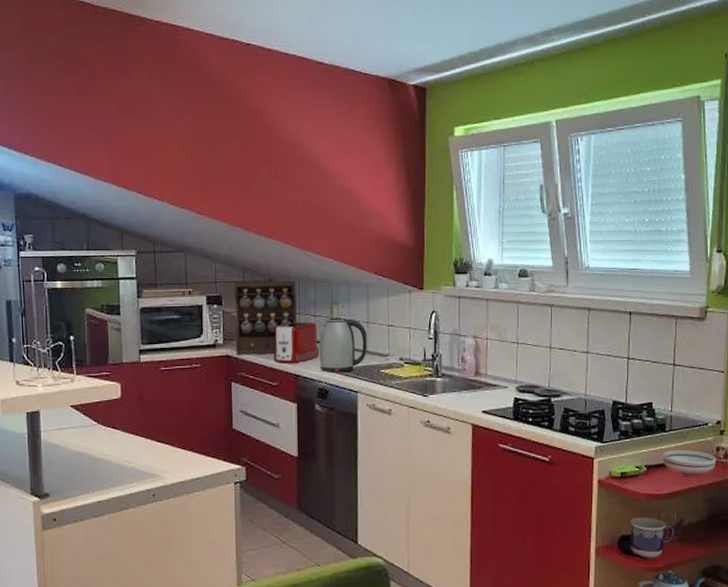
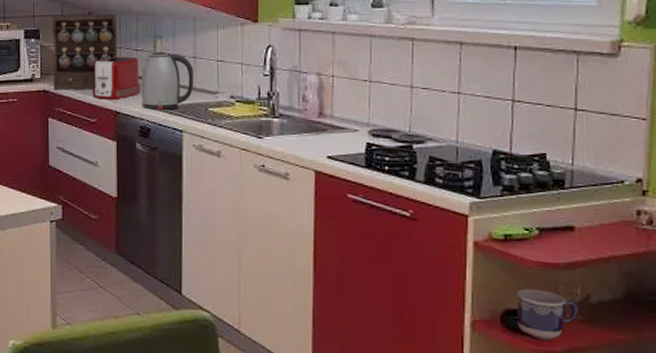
bowl: present [662,449,717,477] -> none [560,211,637,245]

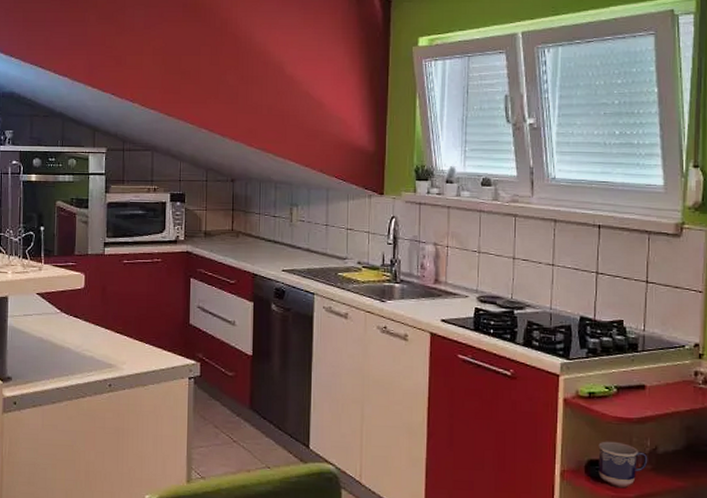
spice rack: present [51,13,117,90] -> none [196,180,257,253]
toaster: present [92,56,142,99] -> none [232,222,278,262]
kettle: present [140,52,194,111] -> none [277,219,326,274]

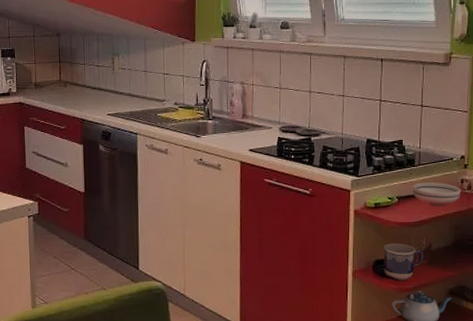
bowl: none [634,371,695,402] -> present [412,182,461,207]

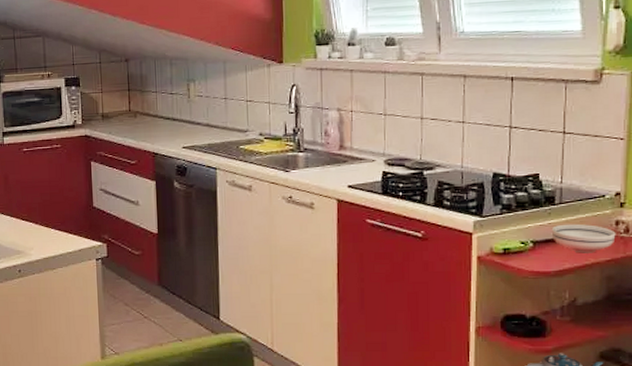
cup: present [383,243,424,282] -> none [514,295,567,341]

